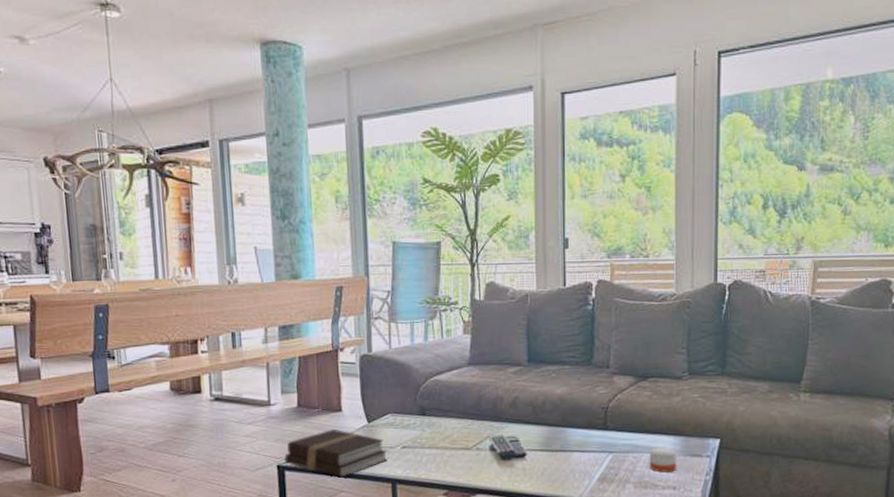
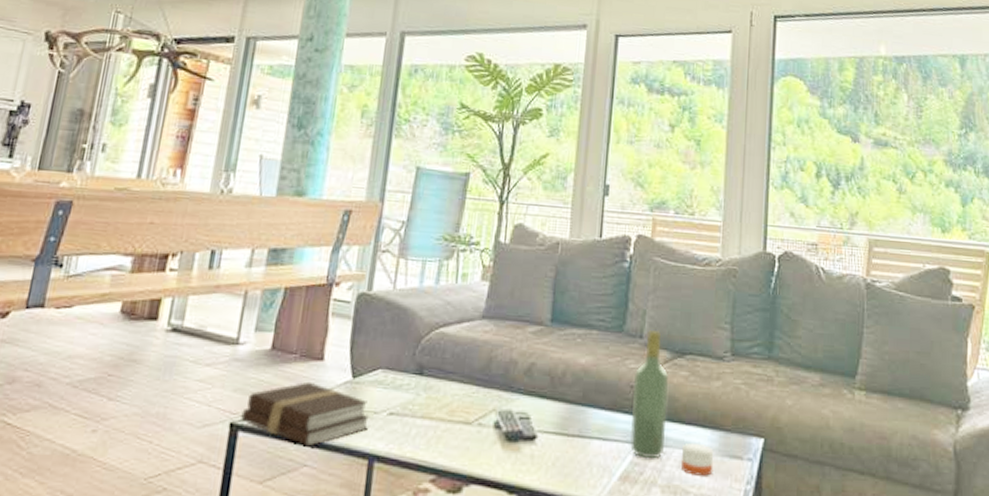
wine bottle: none [604,361,635,463] -> present [630,330,669,459]

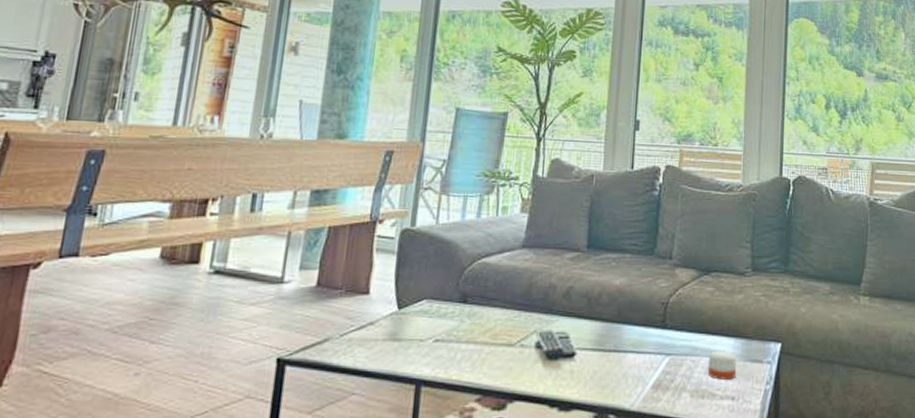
book: present [241,381,370,447] -> none [288,315,416,376]
wine bottle: present [630,330,669,459] -> none [661,252,697,368]

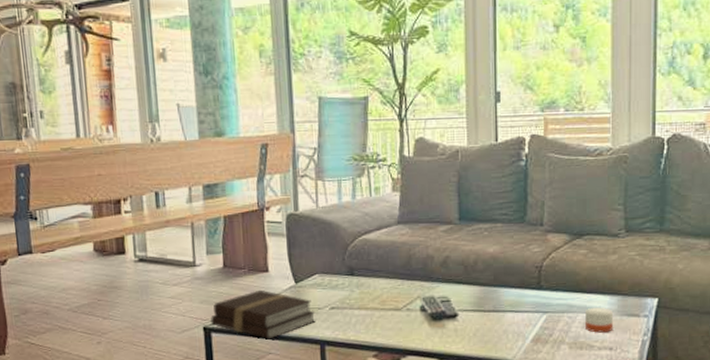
book: none [288,315,416,376] -> present [211,289,316,339]

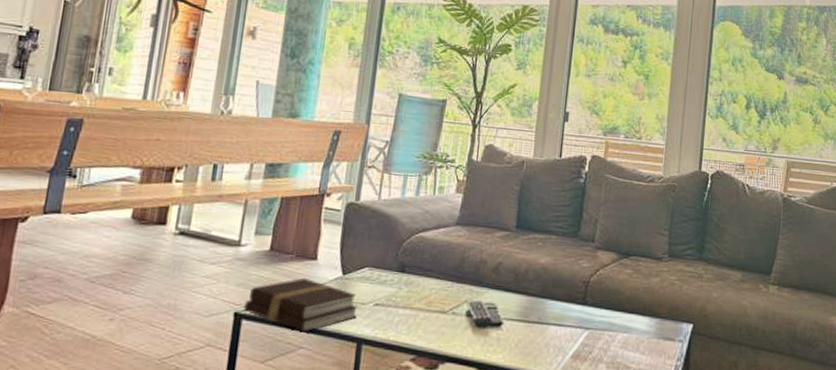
candle: present [586,307,614,333] -> none [624,327,651,355]

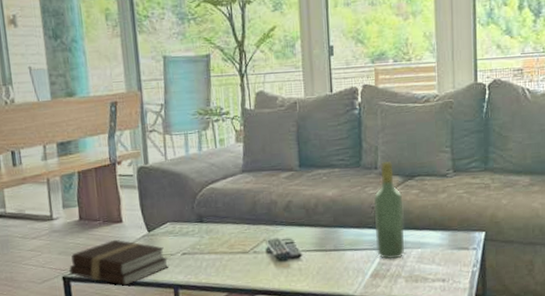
wine bottle: none [581,236,616,341] -> present [373,161,405,260]

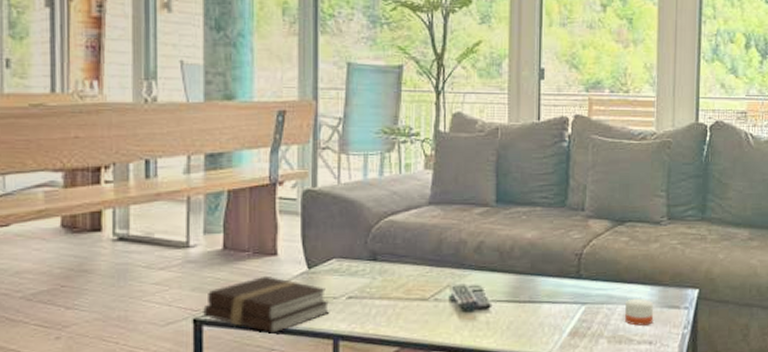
wine bottle: present [373,161,405,260] -> none [577,203,611,316]
candle: none [419,242,446,266] -> present [625,298,654,326]

